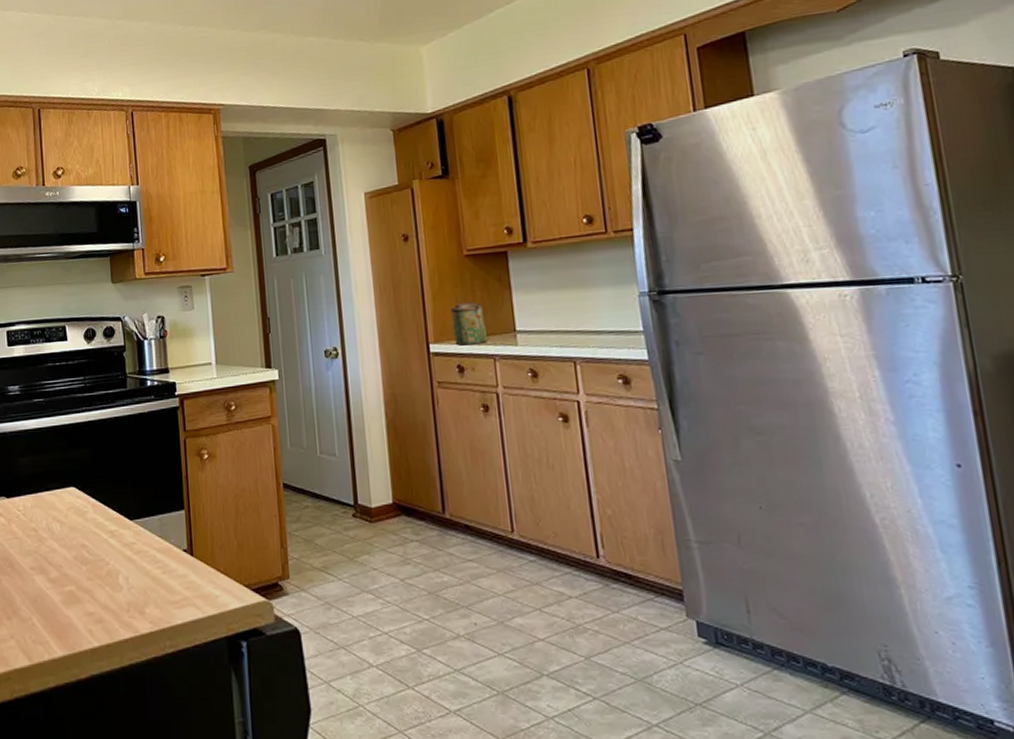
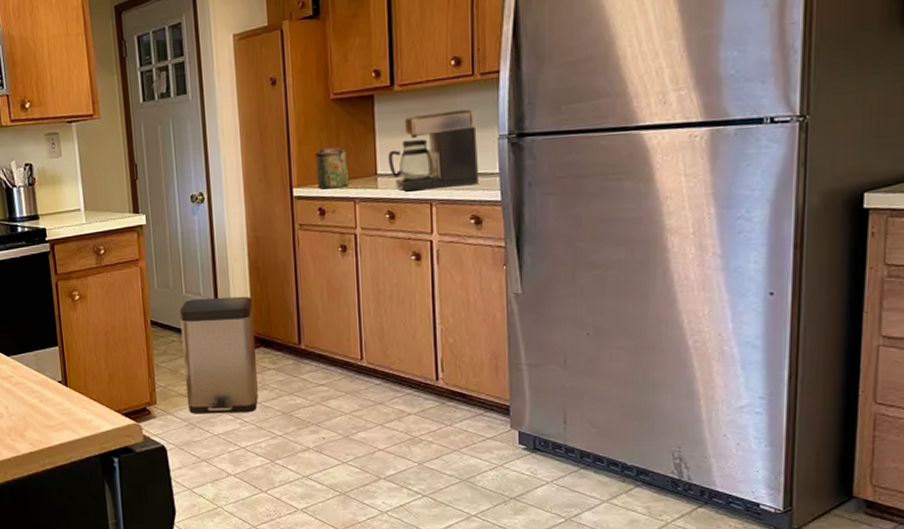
pedal bin: none [313,458,401,592] -> present [179,296,259,414]
coffee maker: none [526,266,624,350] -> present [388,109,480,192]

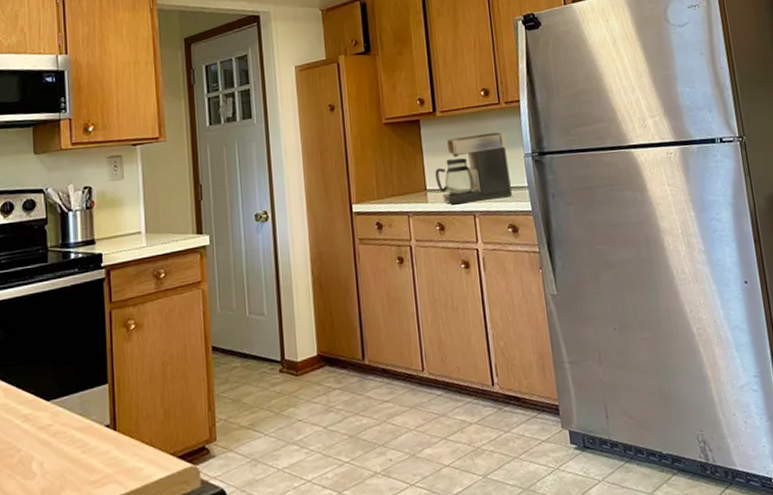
pedal bin: present [179,296,259,414] -> none [242,313,325,448]
canister: present [316,146,350,190] -> none [372,165,403,205]

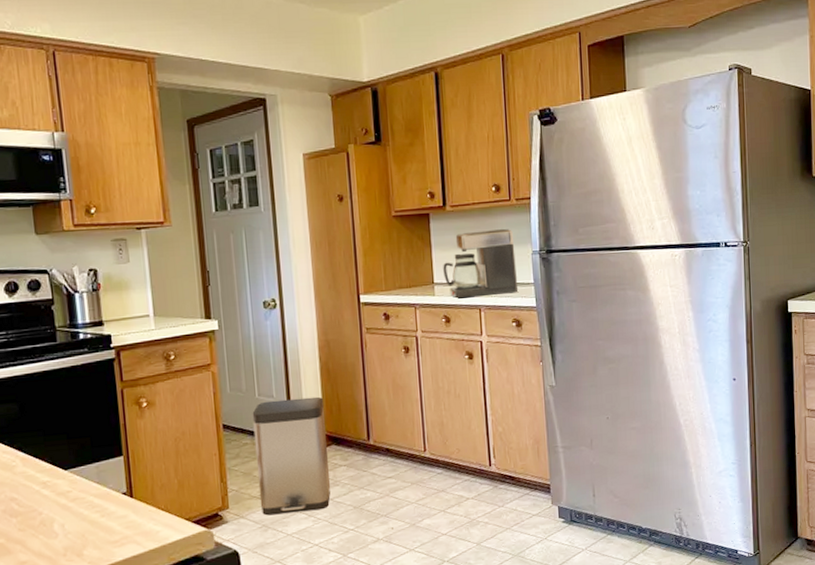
pedal bin: none [242,313,325,448] -> present [252,396,331,516]

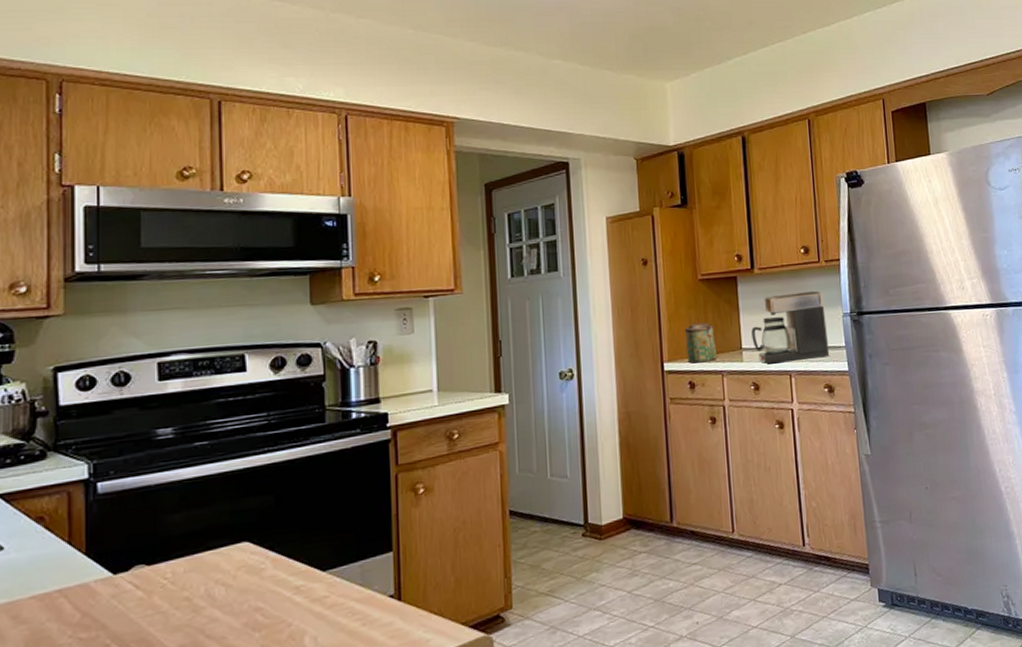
pedal bin: present [252,396,331,516] -> none [543,475,629,615]
canister: none [380,257,411,297] -> present [685,322,718,364]

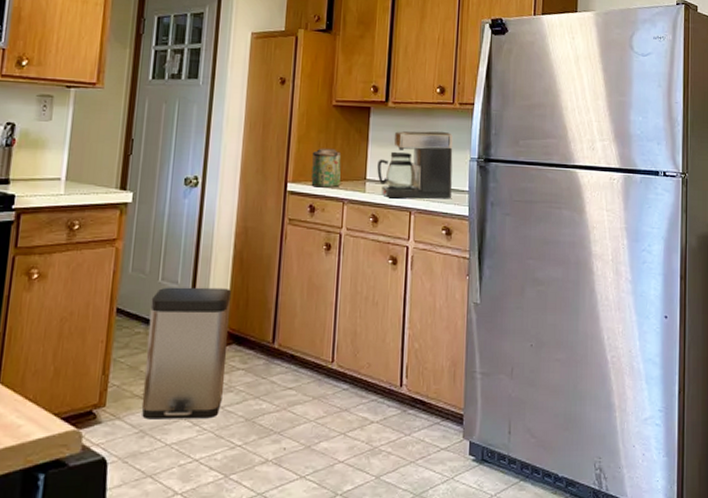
pedal bin: none [543,475,629,615] -> present [141,287,232,420]

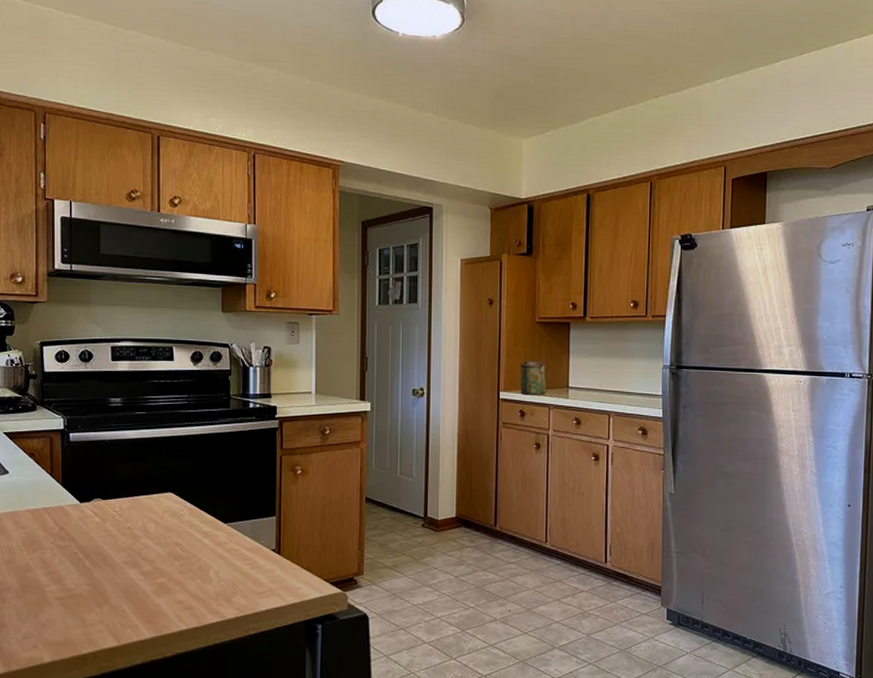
pedal bin: present [141,287,232,420] -> none [392,480,458,586]
coffee maker: present [377,130,453,199] -> none [578,342,647,404]

